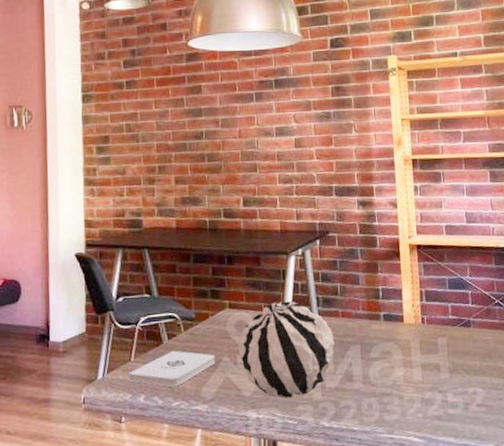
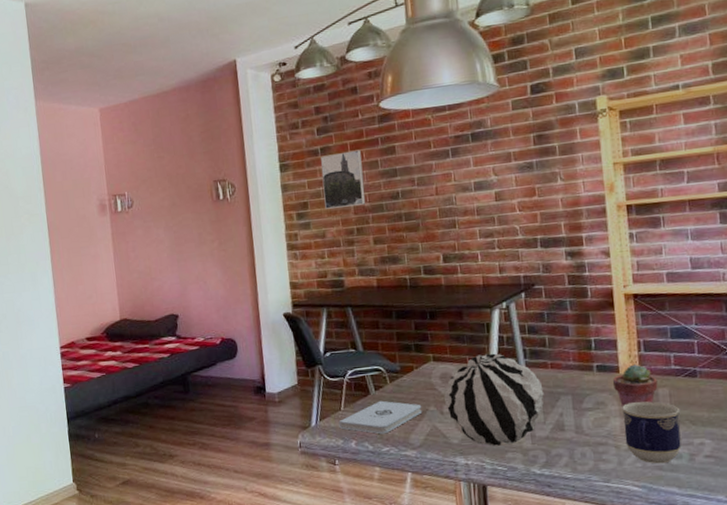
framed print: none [125,86,169,145] -> present [321,149,366,209]
potted succulent: none [397,314,438,357] -> present [612,364,658,408]
cup: none [405,351,457,414] -> present [622,401,682,464]

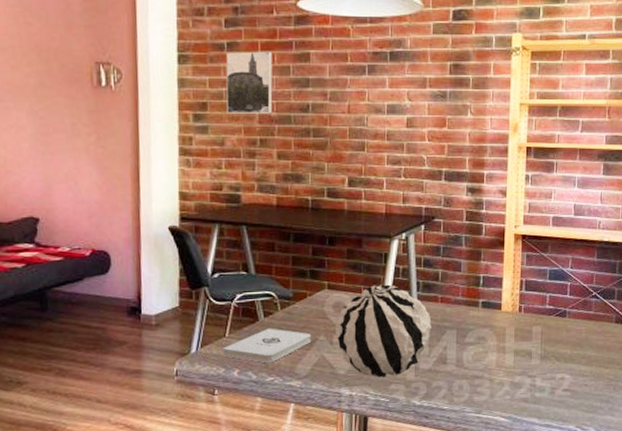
potted succulent: present [612,364,658,408] -> none [494,302,533,343]
cup: present [622,401,682,464] -> none [499,338,549,397]

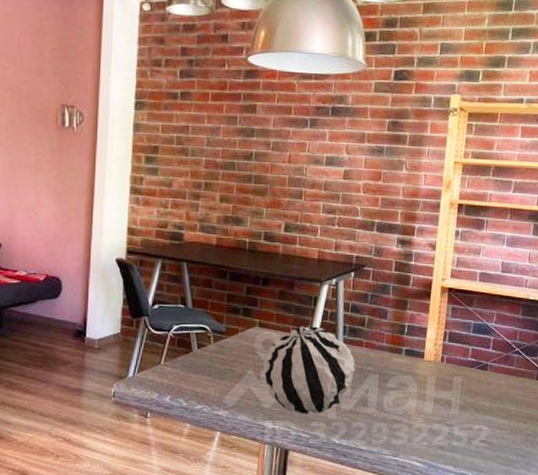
notepad: present [222,328,312,363] -> none [156,359,241,392]
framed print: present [226,51,273,114] -> none [176,101,221,160]

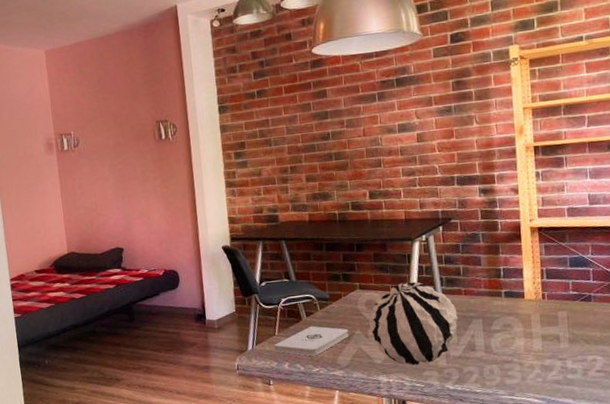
notepad: none [156,359,241,392] -> present [273,326,349,357]

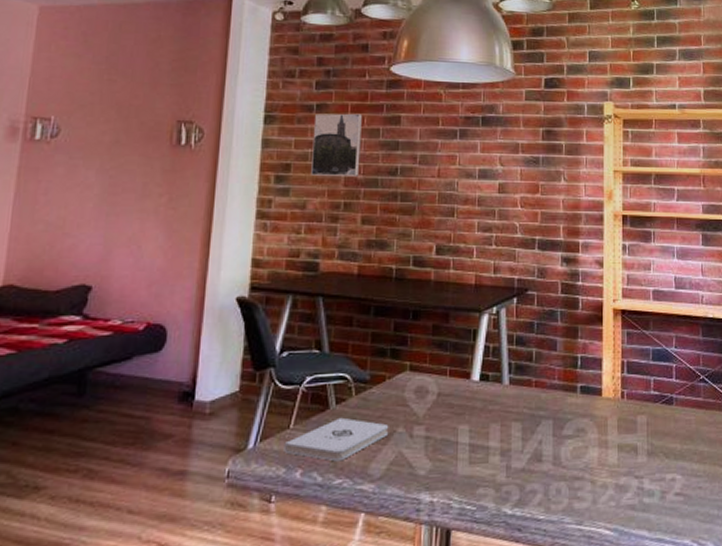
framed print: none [257,93,299,149] -> present [311,113,362,176]
decorative ball: present [369,281,458,366] -> none [416,365,525,480]

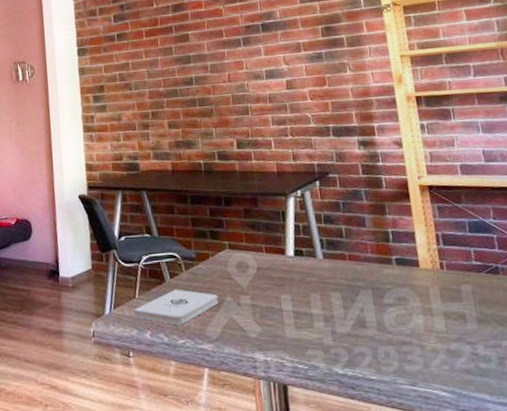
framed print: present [311,113,362,176] -> none [117,36,160,93]

